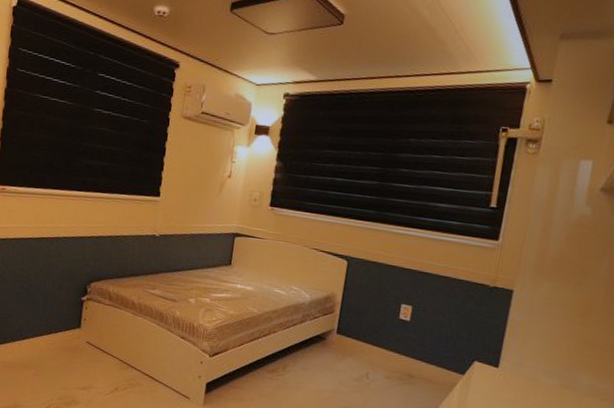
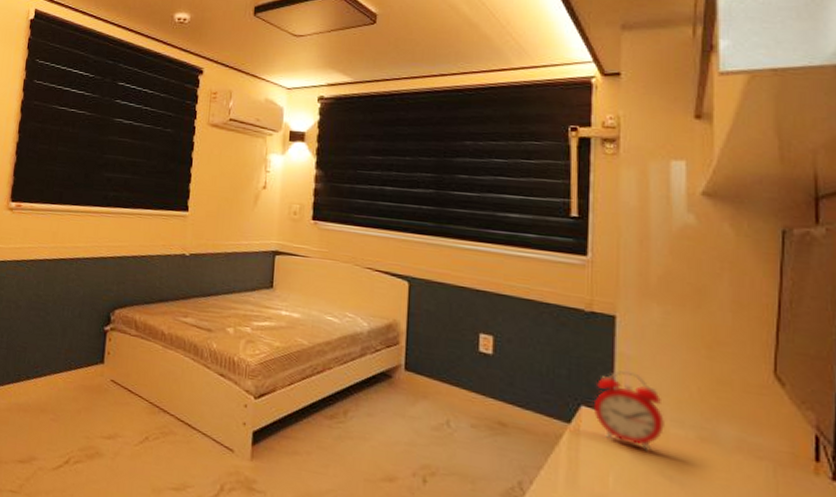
alarm clock: none [483,333,538,396] -> present [593,369,664,451]

